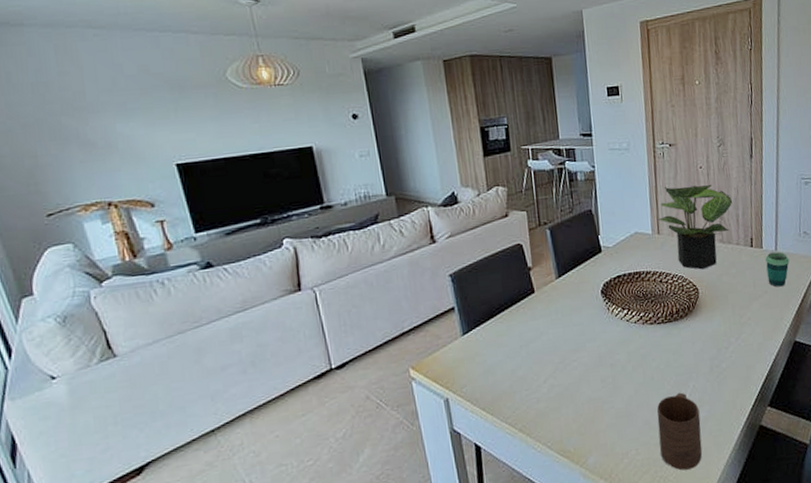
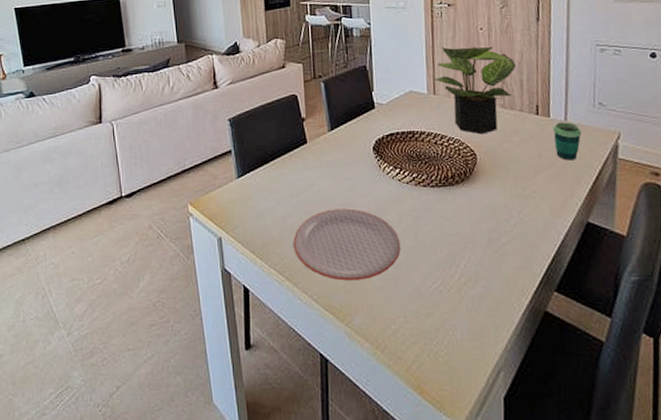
plate: none [524,353,631,425] -> present [293,208,401,281]
cup: present [657,392,702,471] -> none [428,262,478,348]

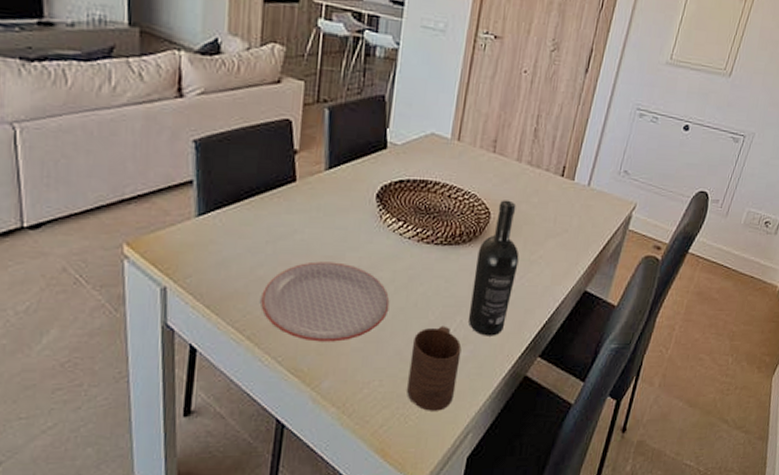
cup: none [428,262,478,348] -> present [407,326,462,411]
potted plant: present [434,46,517,135] -> none [462,85,553,192]
wine bottle: none [472,141,514,271] -> present [468,200,520,336]
cup: present [553,122,582,161] -> none [571,187,601,228]

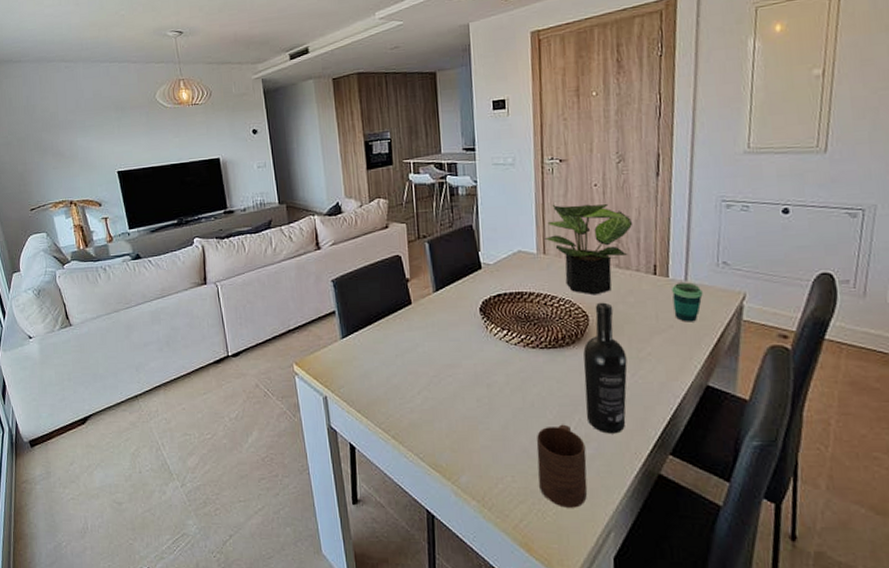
plate: present [261,261,390,342] -> none [398,369,509,440]
potted plant: none [462,85,553,192] -> present [544,204,633,295]
cup: none [571,187,601,228] -> present [672,282,703,322]

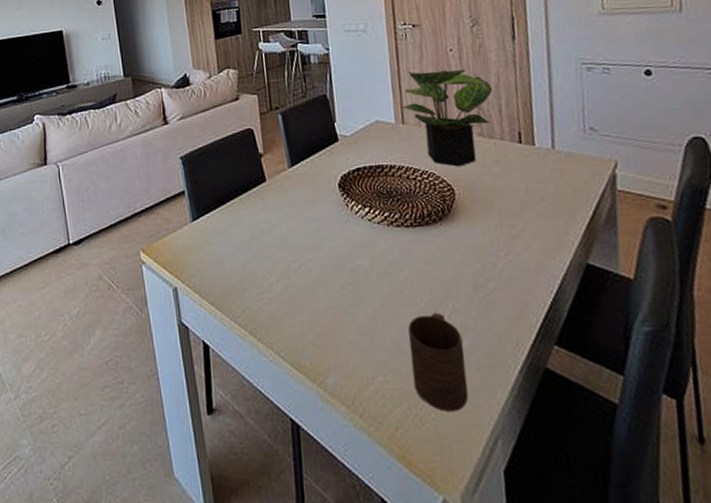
wine bottle: present [583,302,628,434] -> none [451,174,504,322]
cup: present [672,282,703,322] -> none [539,150,573,194]

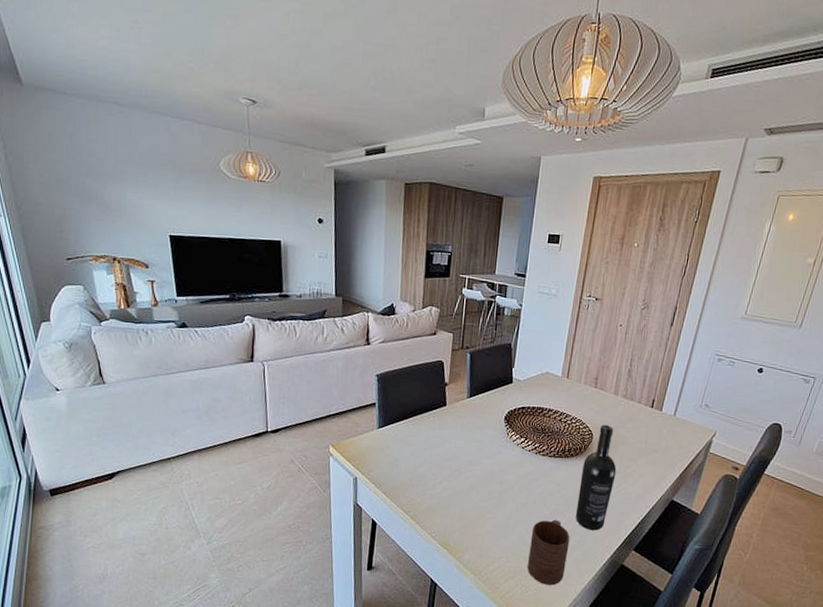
potted plant: present [402,70,493,167] -> none [570,336,644,418]
wine bottle: none [451,174,504,322] -> present [575,424,617,531]

